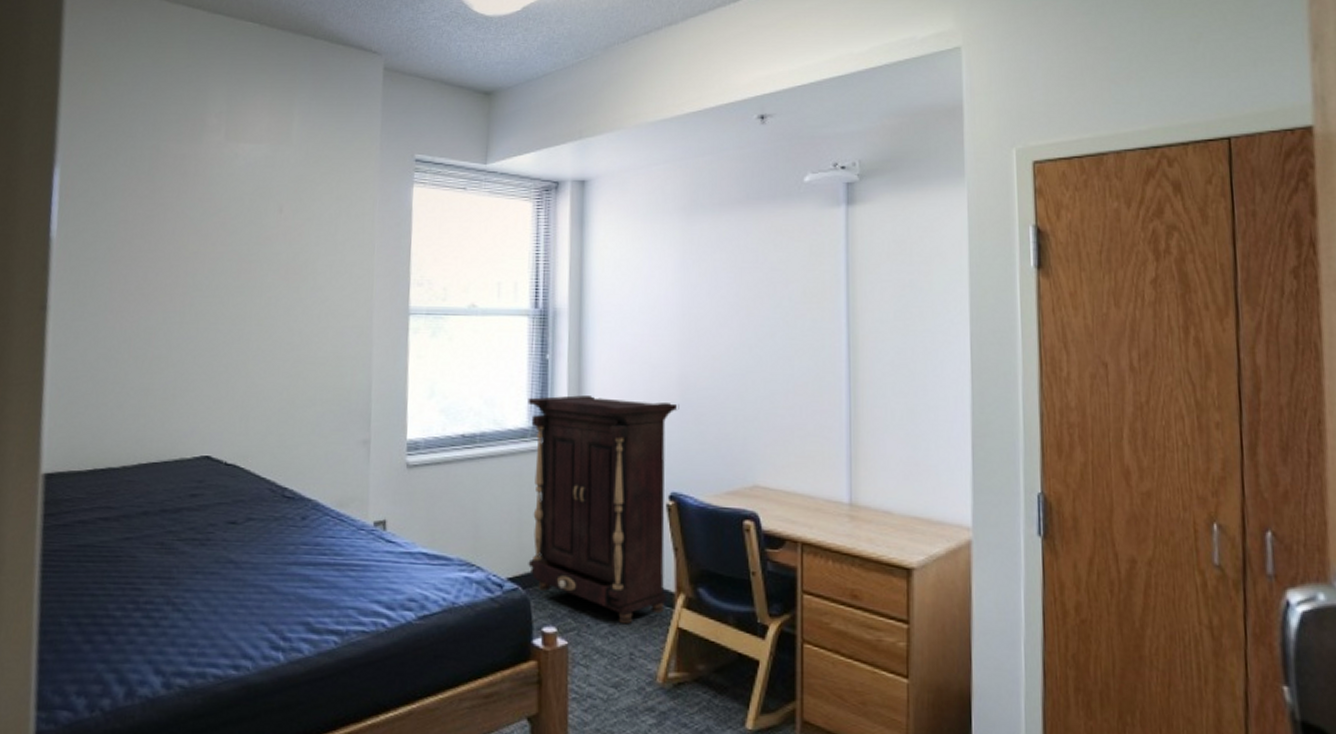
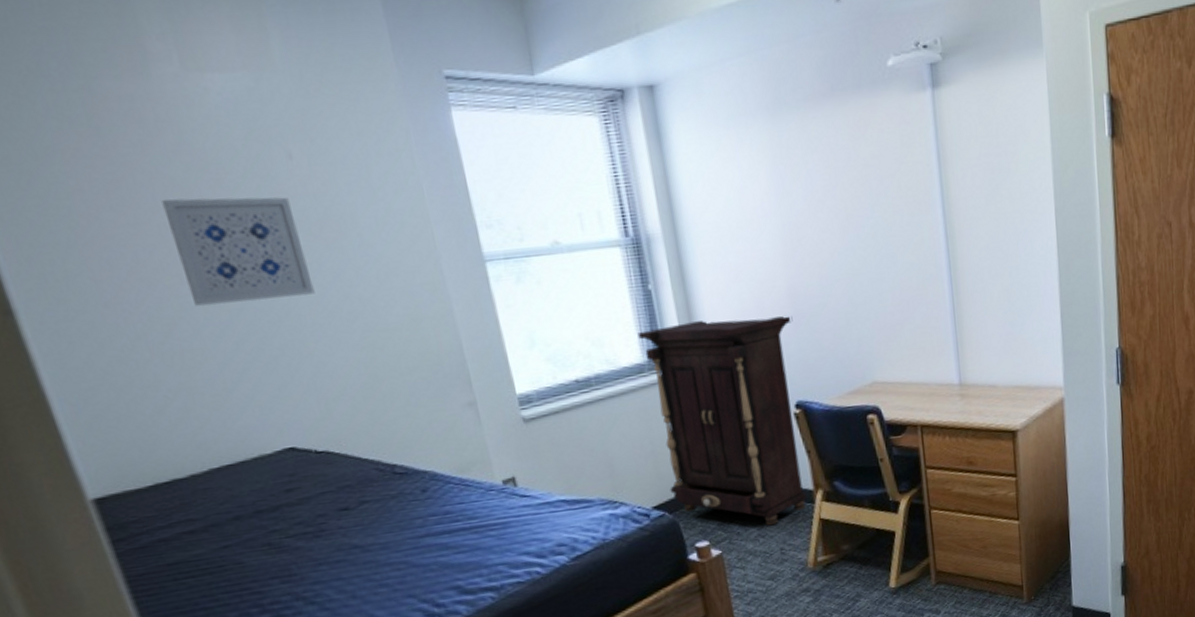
wall art: none [174,233,270,324] -> present [161,197,315,306]

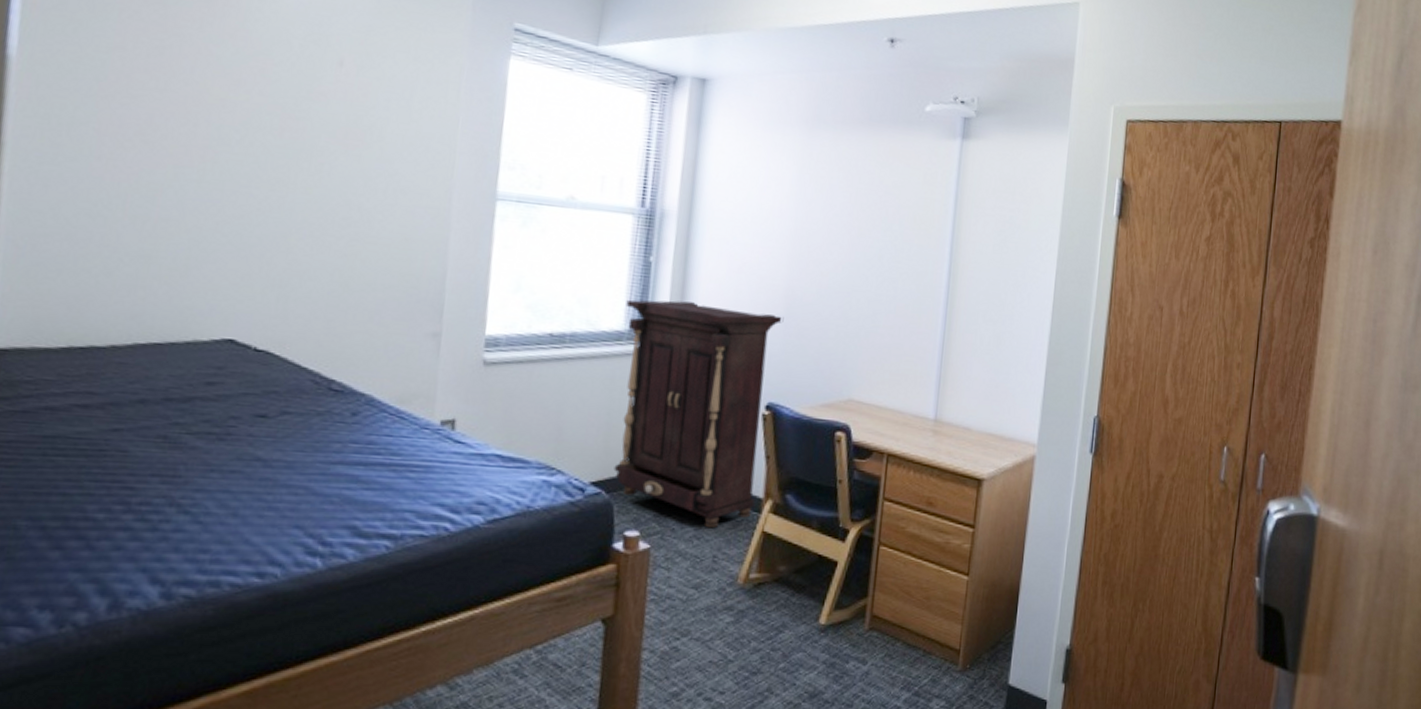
wall art: present [161,197,315,306] -> none [190,74,325,193]

